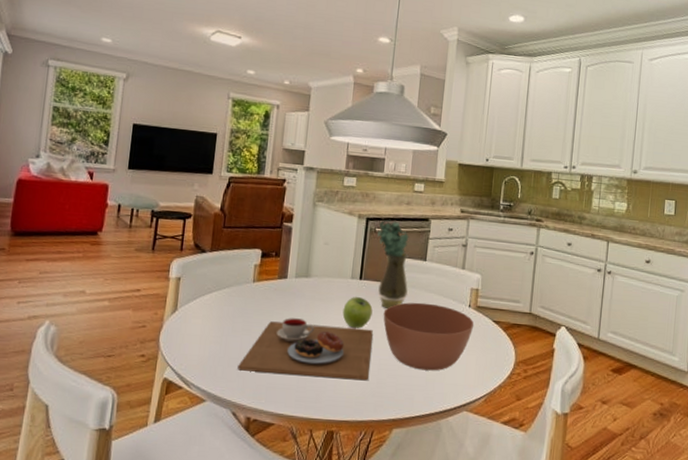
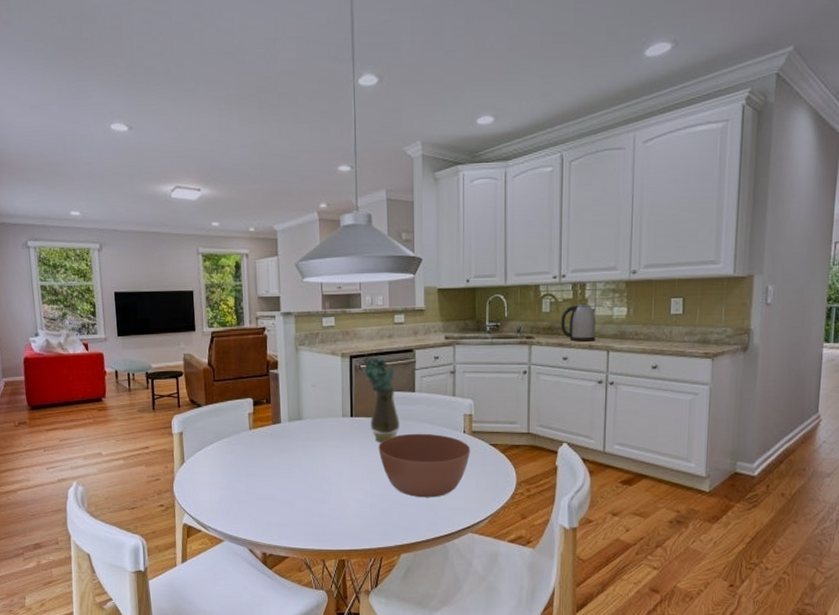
place setting: present [237,318,373,381] -> none [247,459,371,512]
fruit: present [342,297,373,328] -> none [338,434,367,464]
kettle: none [567,194,600,231] -> present [560,303,596,342]

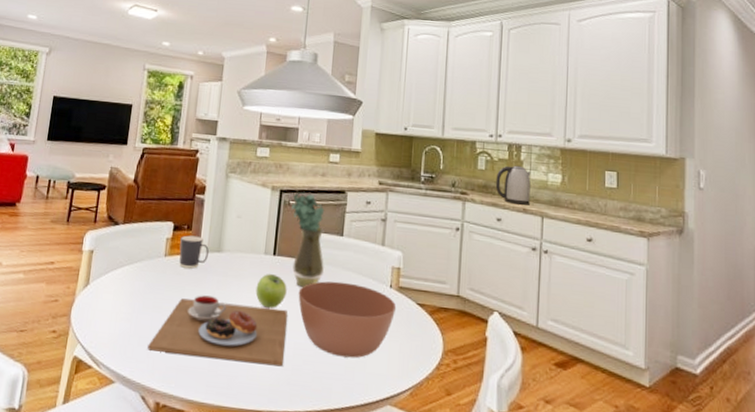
place setting: none [247,459,371,512] -> present [147,295,288,367]
mug: none [262,408,290,438] -> present [179,235,209,269]
fruit: none [338,434,367,464] -> present [255,274,287,308]

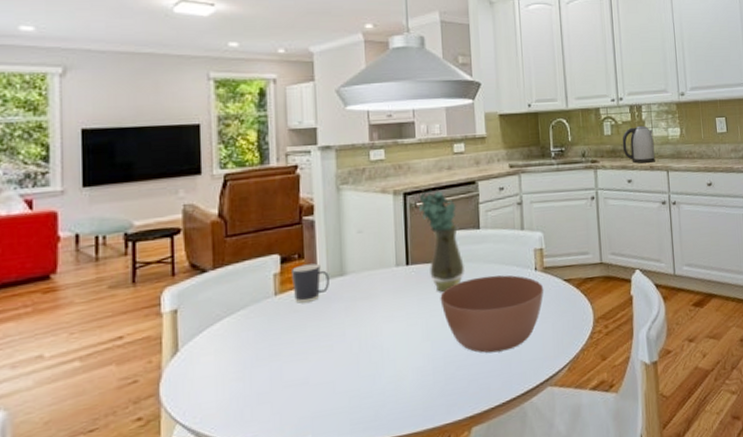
place setting: present [147,295,288,367] -> none [270,319,434,407]
fruit: present [255,274,287,308] -> none [392,285,427,323]

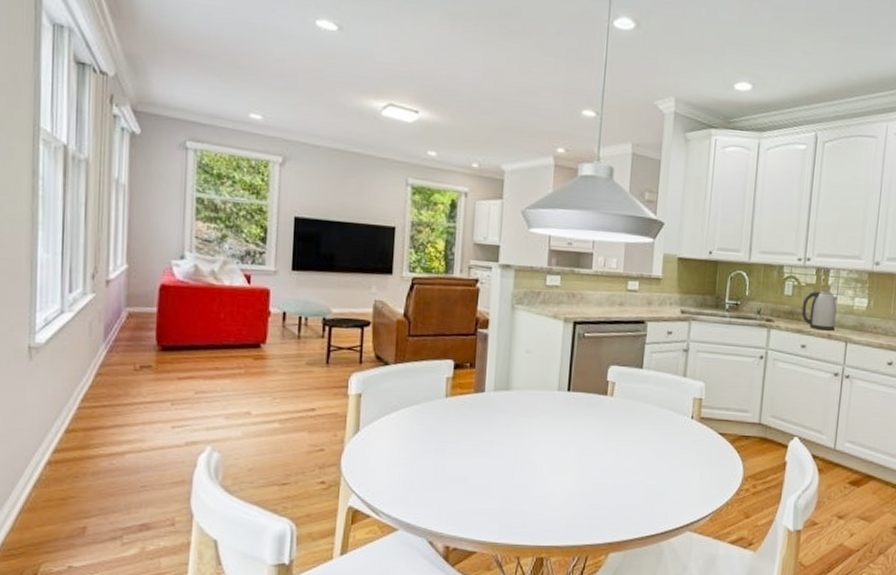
mug: present [292,263,329,303] -> none [462,373,496,409]
vase: present [419,189,464,292] -> none [587,320,623,423]
bowl: present [440,275,544,353] -> none [595,415,698,490]

